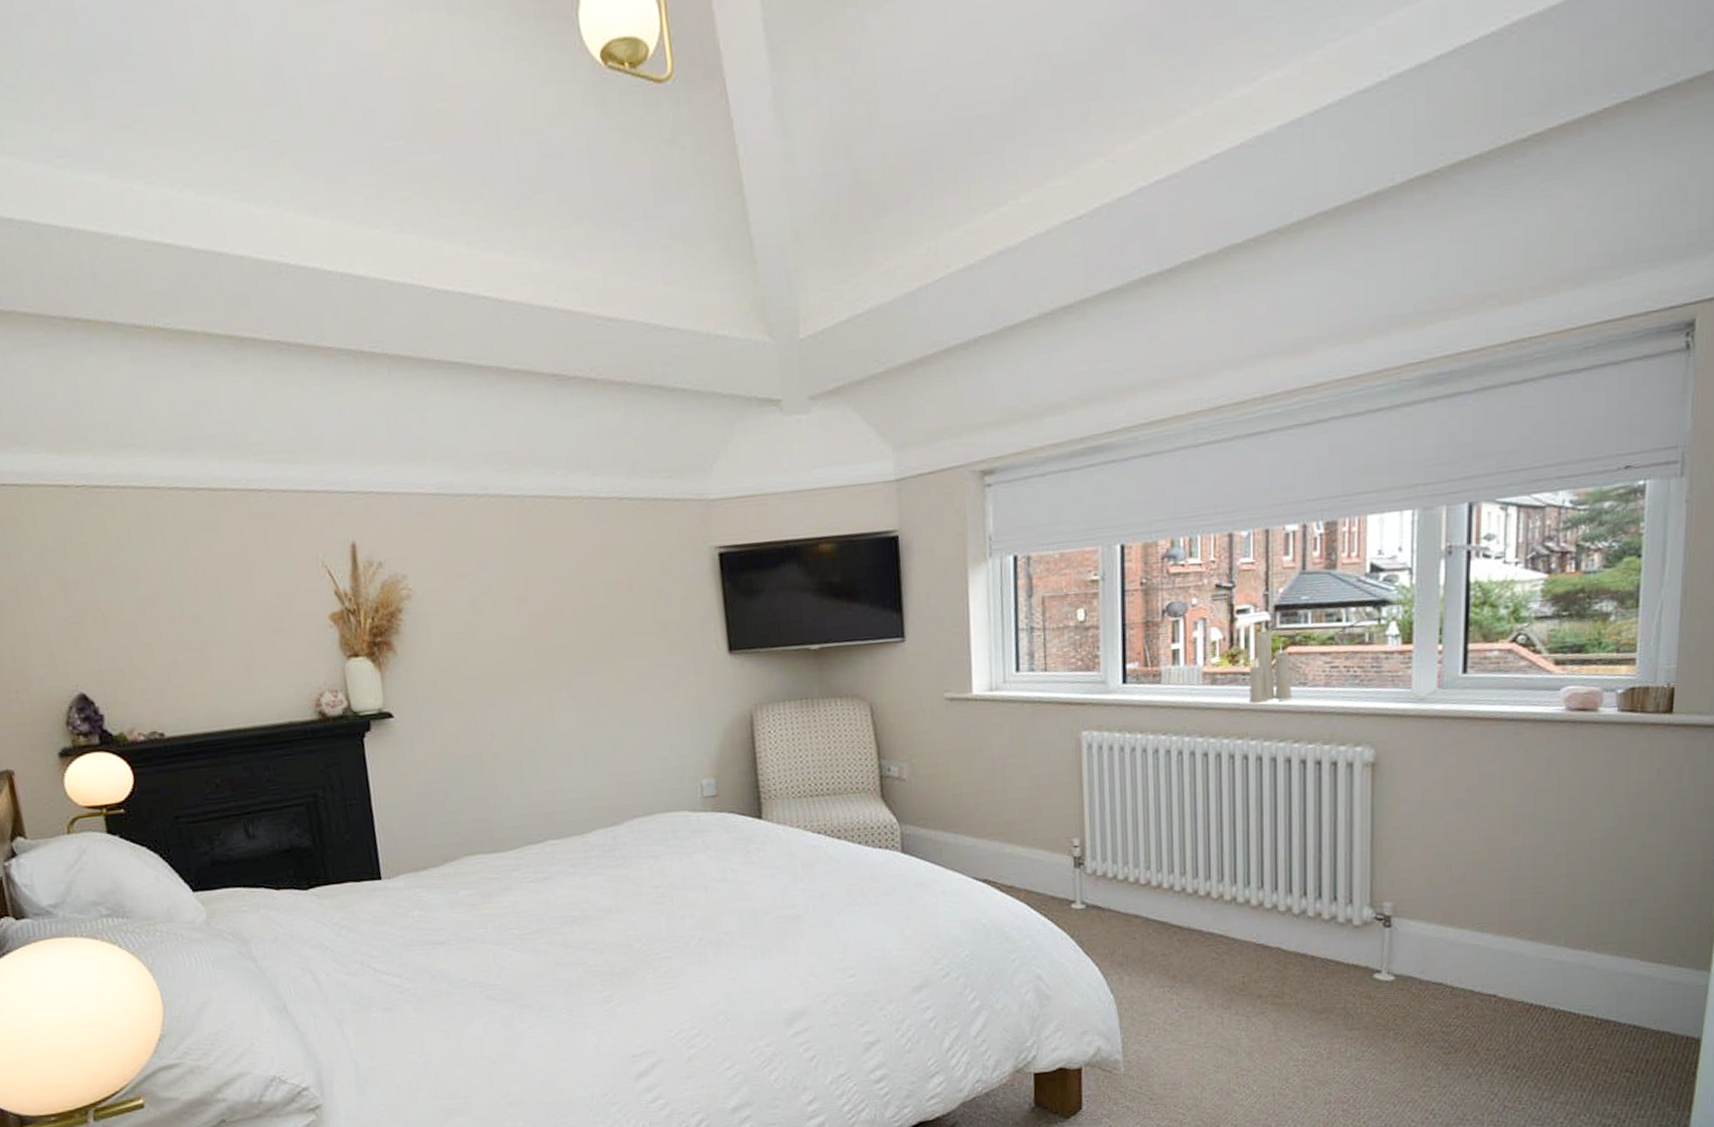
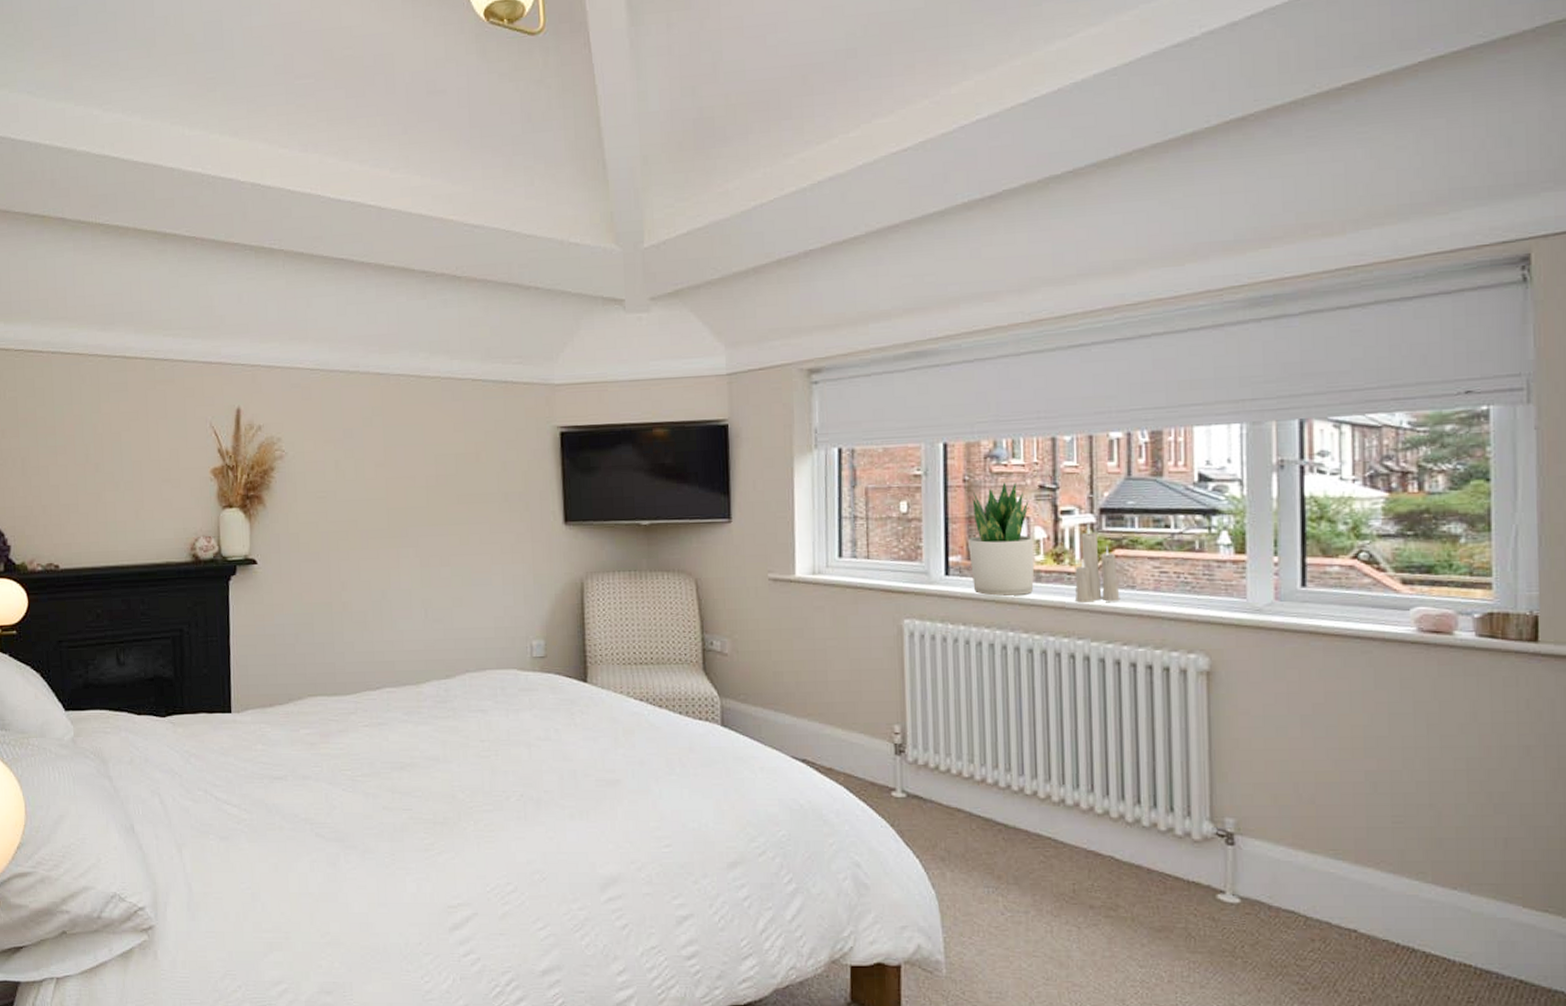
planter: none [1147,582,1211,702] -> present [969,482,1035,597]

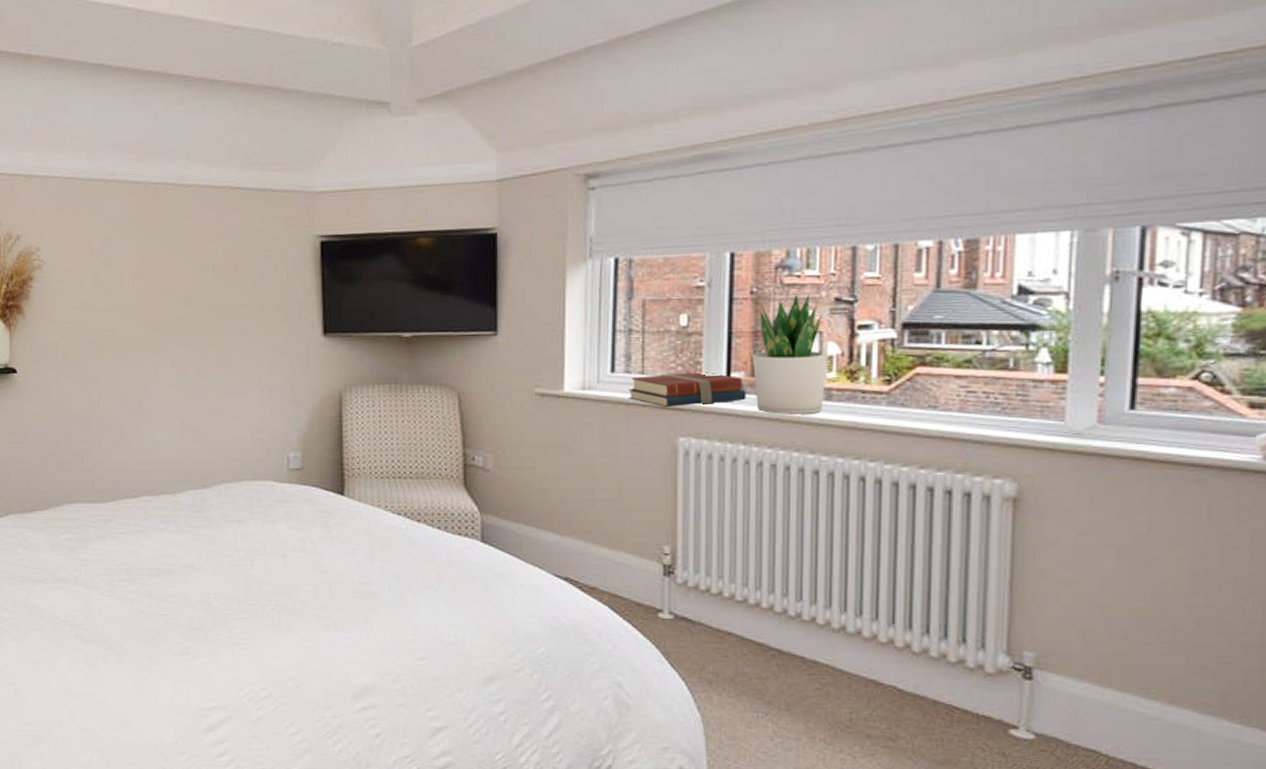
books: none [856,556,964,591] -> present [628,372,746,408]
candle: present [1074,525,1120,604] -> none [868,340,920,424]

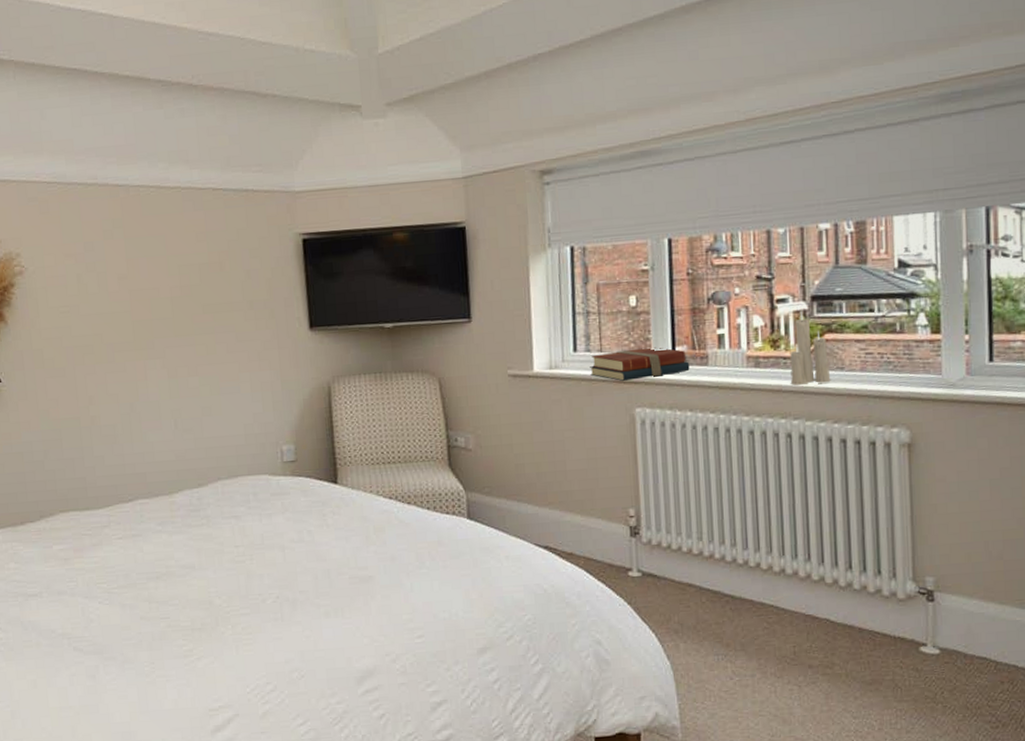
planter: present [754,294,826,416] -> none [694,274,754,383]
candle: none [868,340,920,424] -> present [790,312,831,386]

